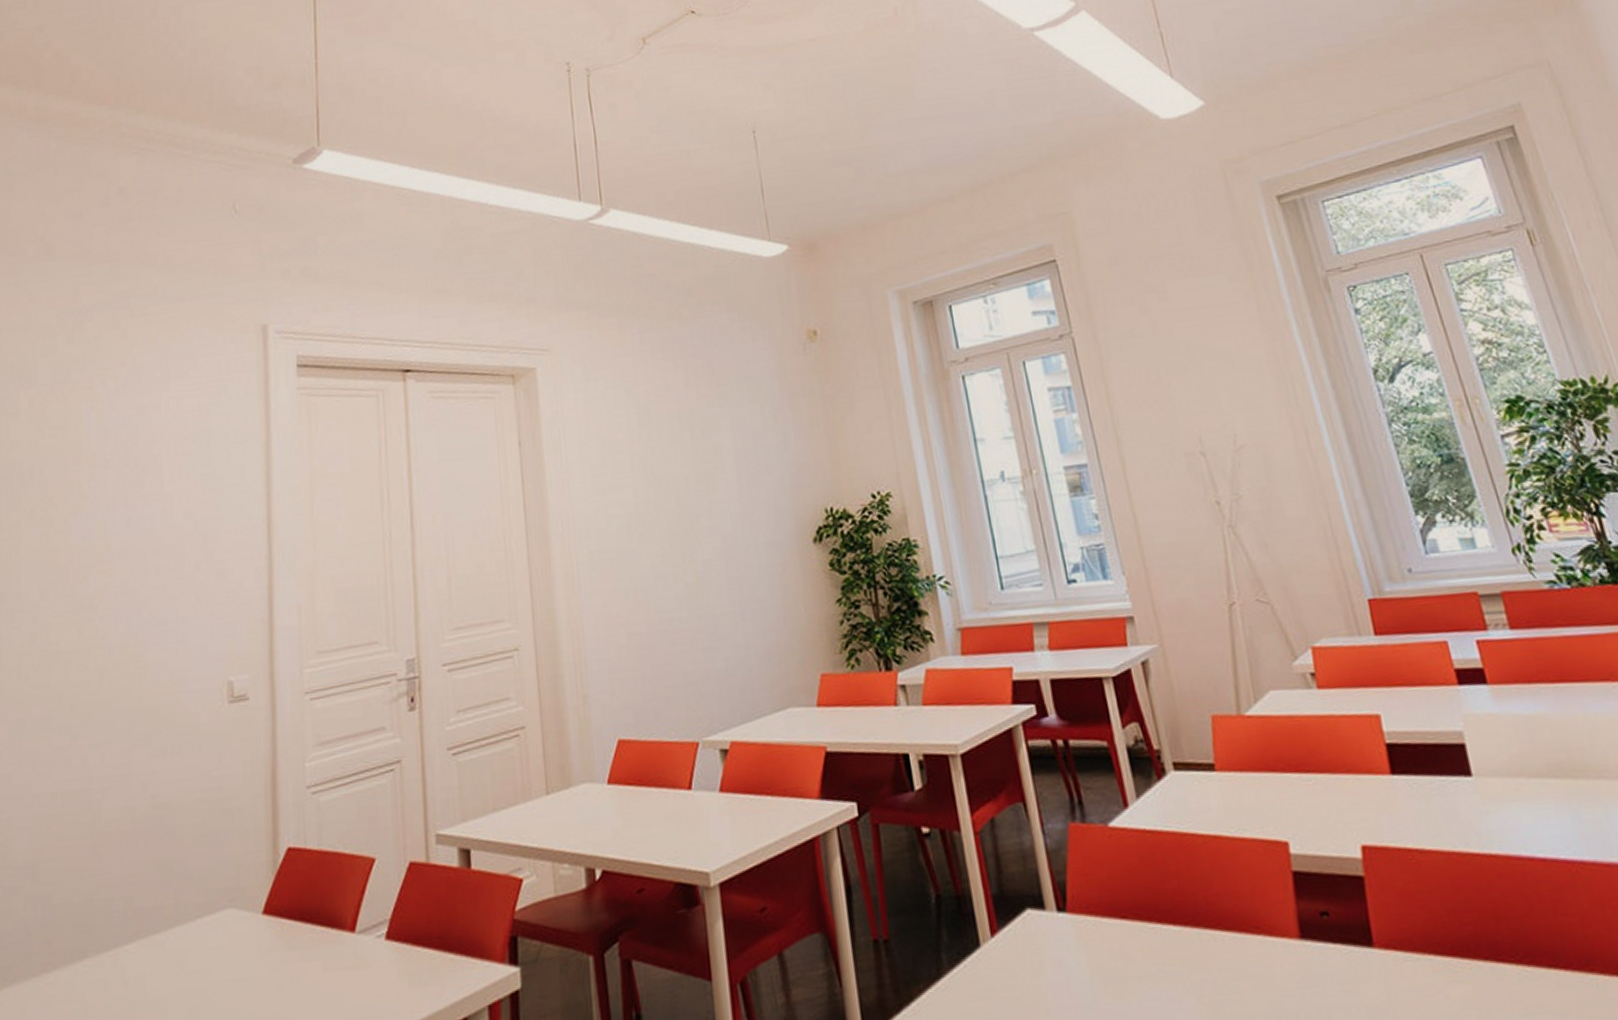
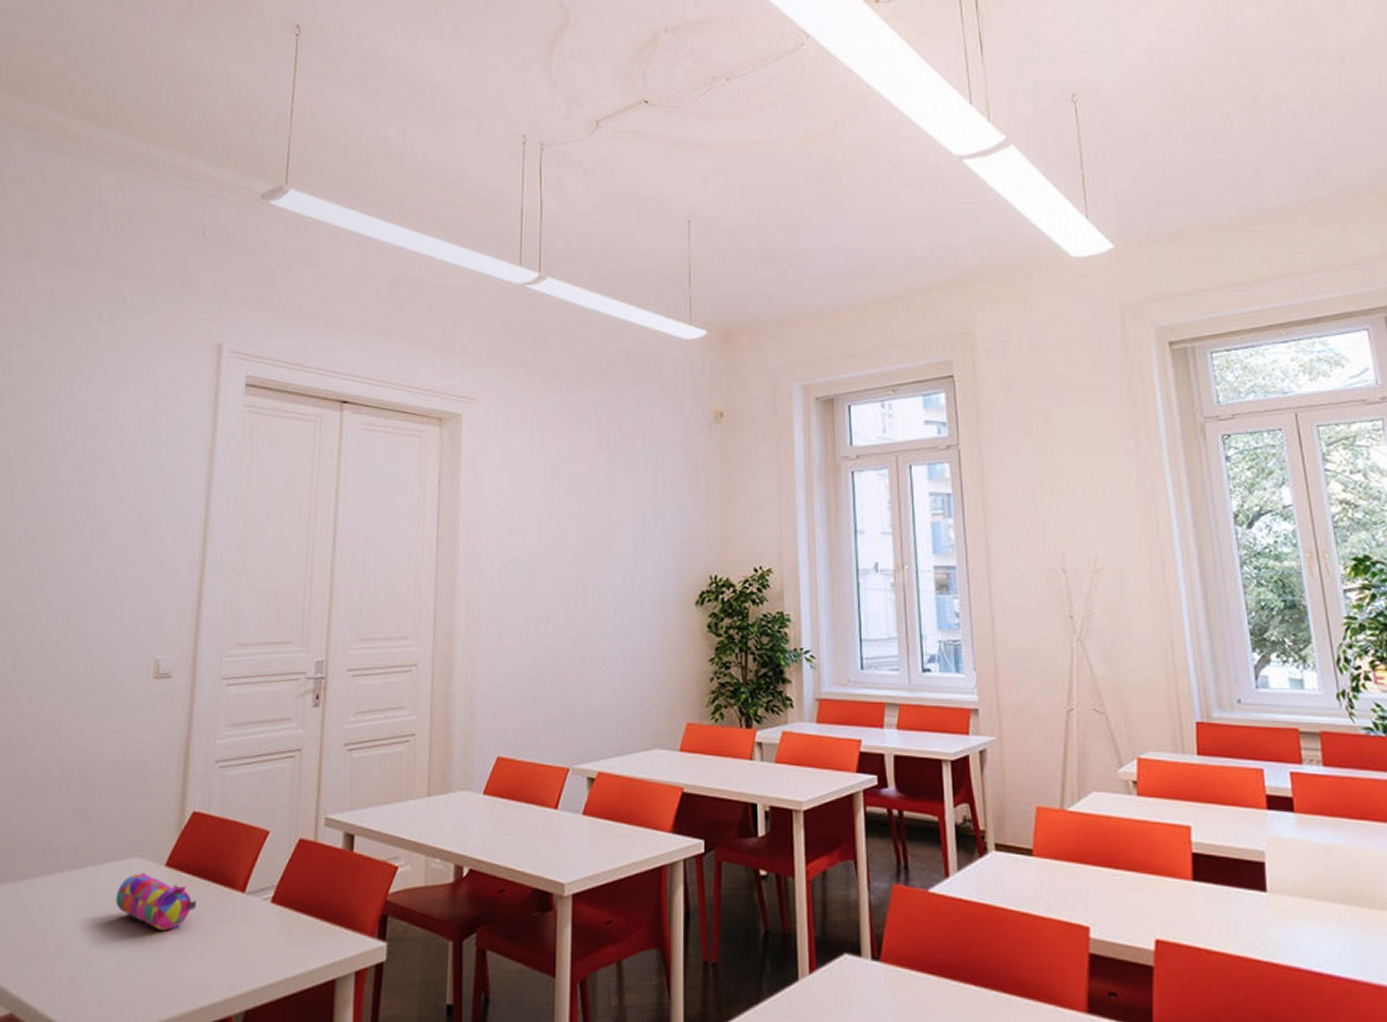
pencil case: none [211,925,302,989] -> present [116,873,197,930]

